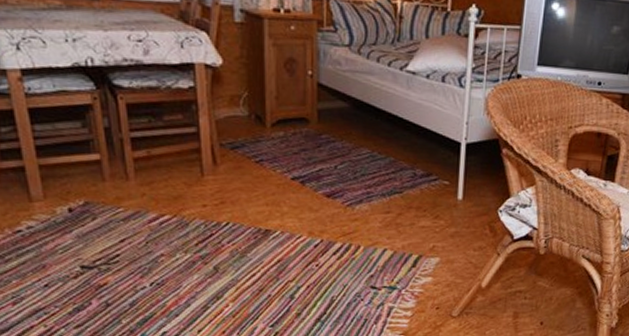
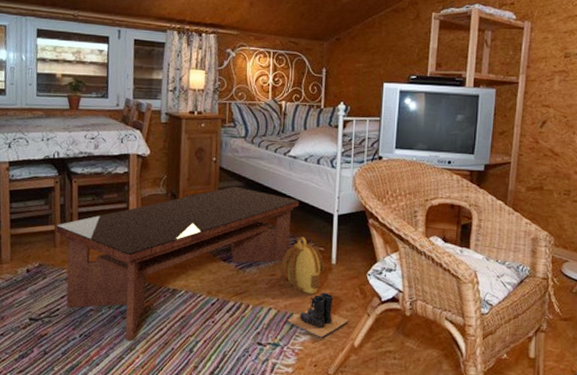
coffee table: none [101,107,420,289] -> present [56,186,300,341]
backpack: none [397,168,450,233] -> present [281,236,325,295]
boots: none [405,231,476,279] -> present [287,292,349,338]

